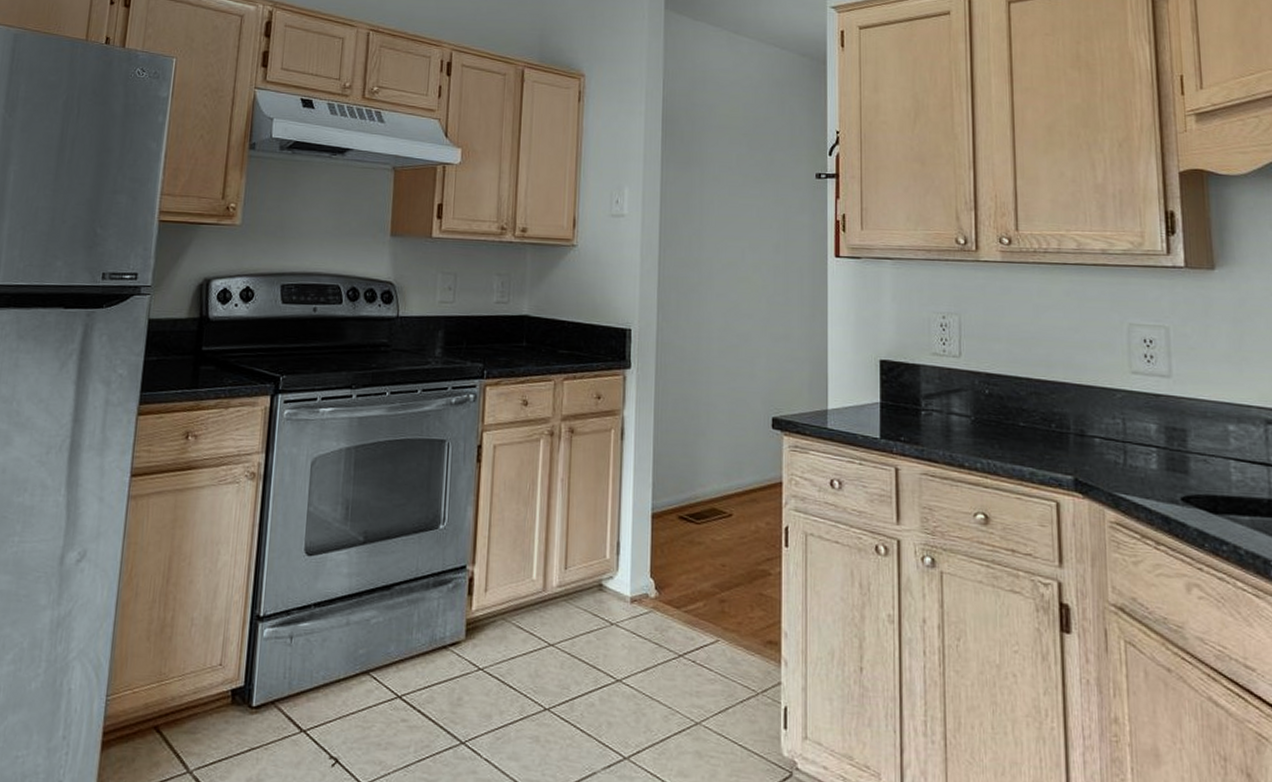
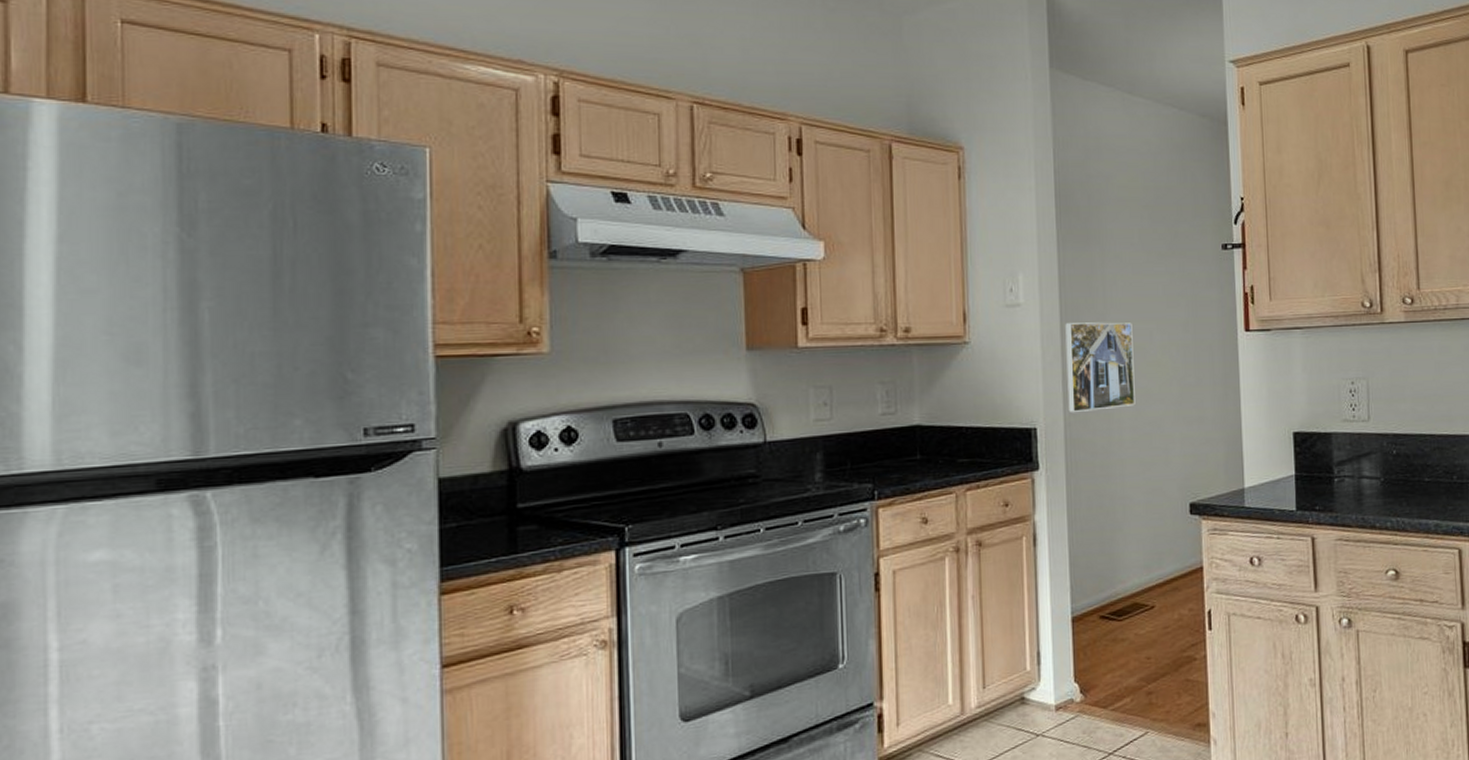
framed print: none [661,235,726,319] -> present [1065,322,1135,413]

